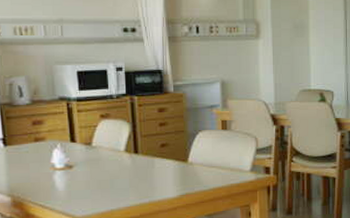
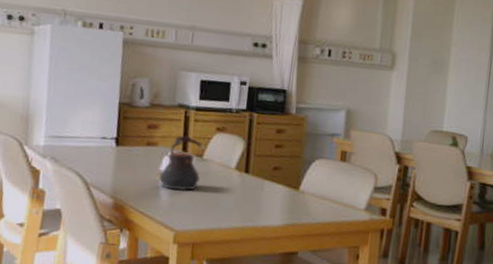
teapot: none [52,126,93,180] -> present [159,135,206,191]

